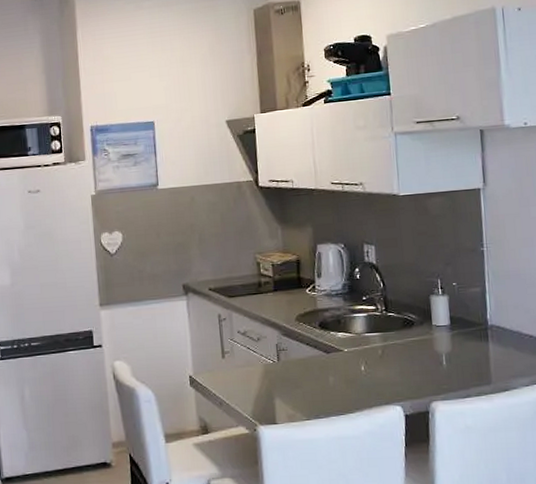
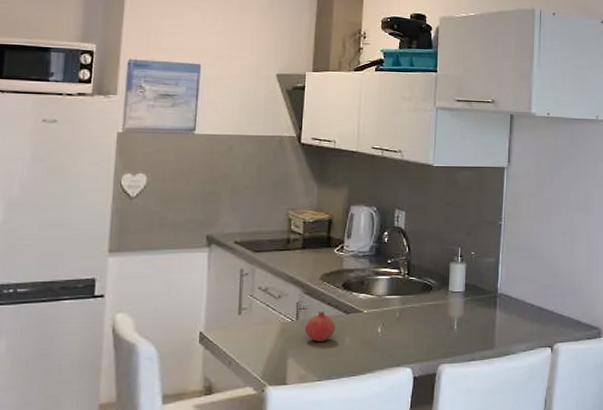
fruit: none [287,351,318,382] -> present [304,310,336,342]

